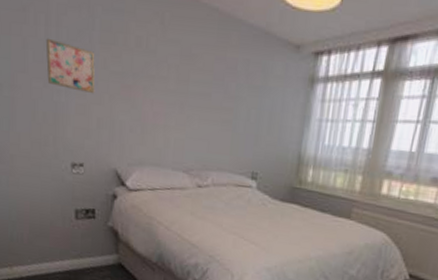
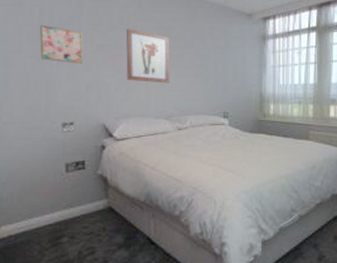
wall art: none [143,52,195,129] -> present [126,28,170,84]

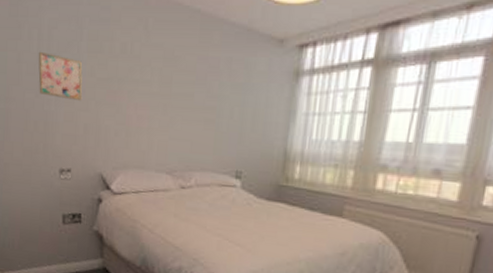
wall art: present [126,28,170,84] -> none [127,57,178,130]

